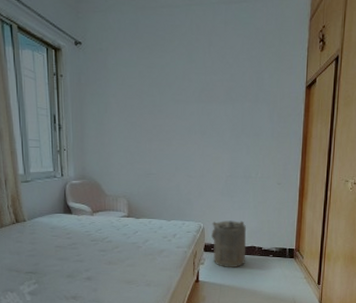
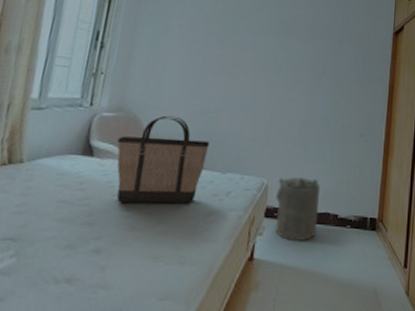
shopping bag: none [86,179,155,246] -> present [117,115,210,205]

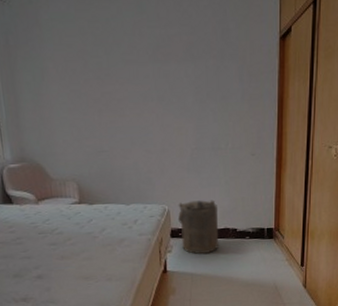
shopping bag: present [117,115,210,205] -> none [28,159,110,239]

